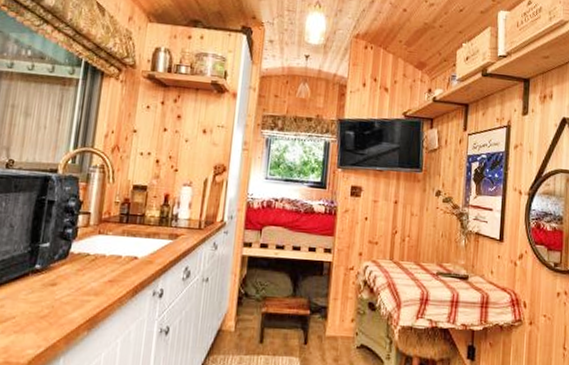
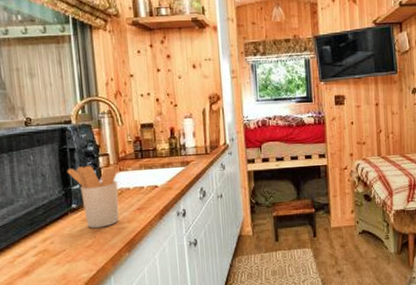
utensil holder: none [39,222,96,297] -> present [67,165,119,228]

